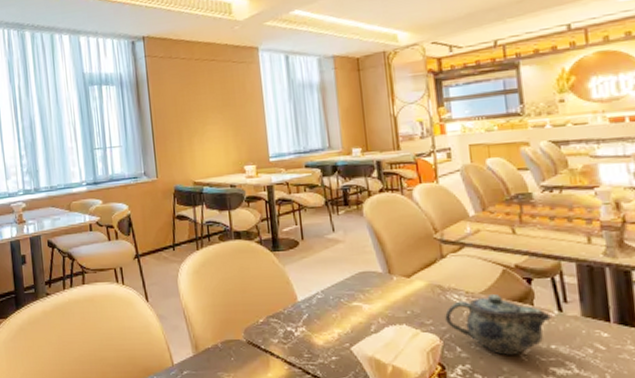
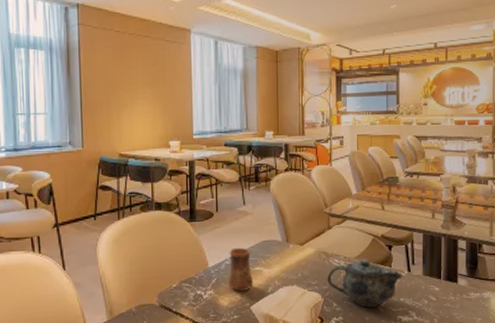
cup: none [320,279,353,331] -> present [228,247,254,292]

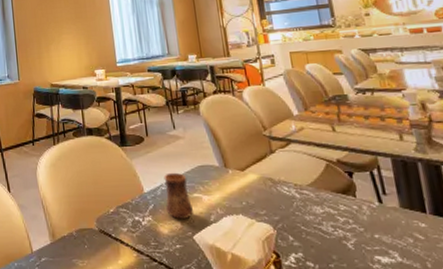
teapot: present [327,259,402,308] -> none [277,187,373,244]

